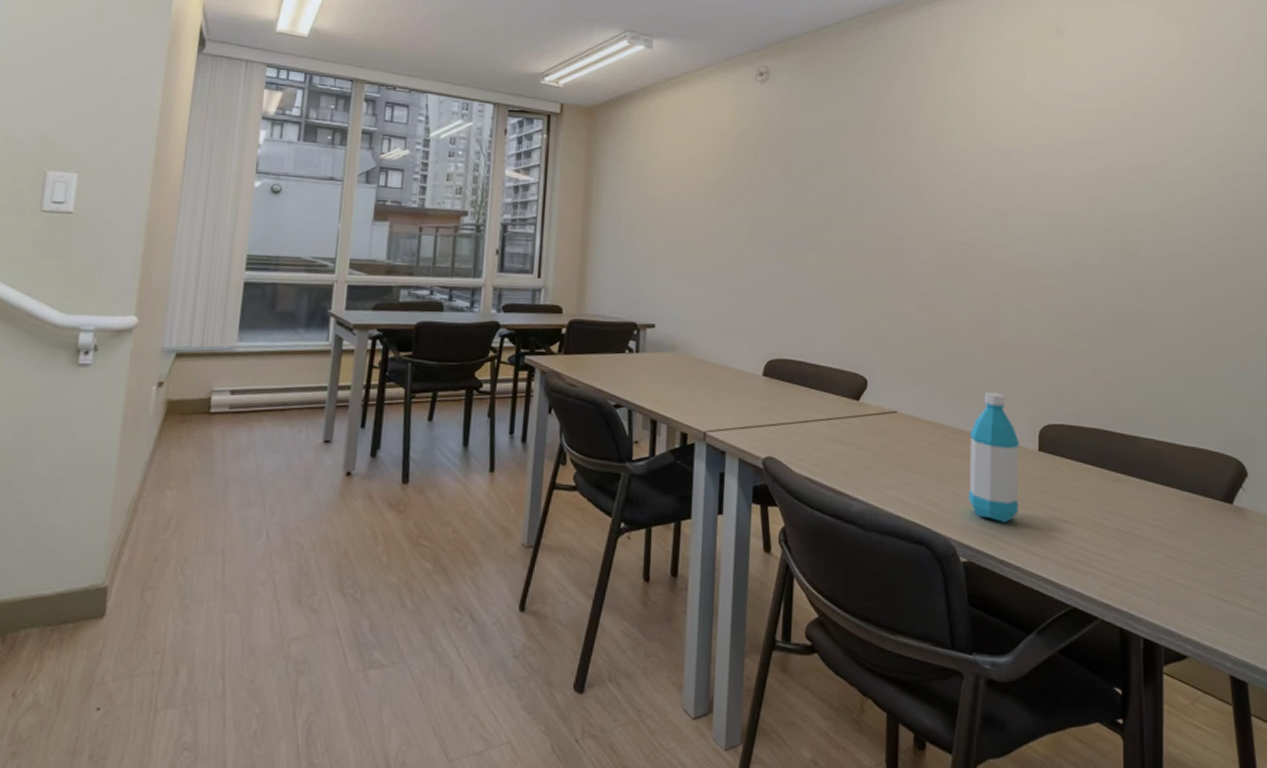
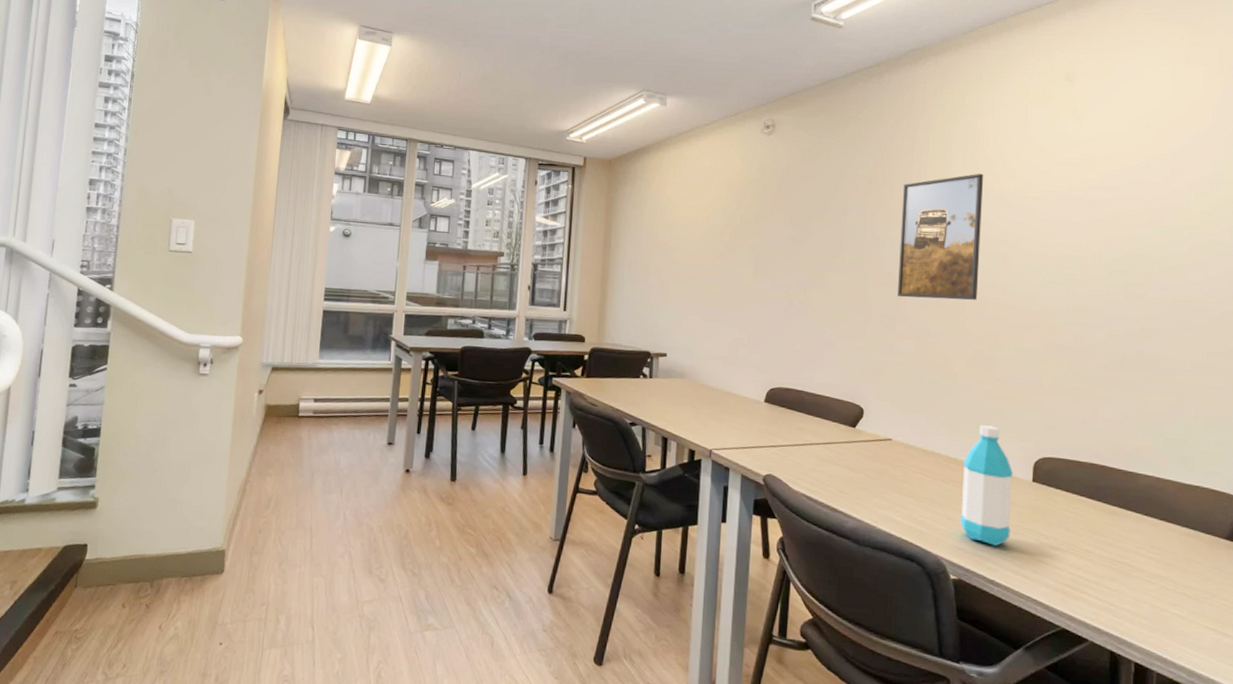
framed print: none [899,126,982,260] -> present [898,173,984,300]

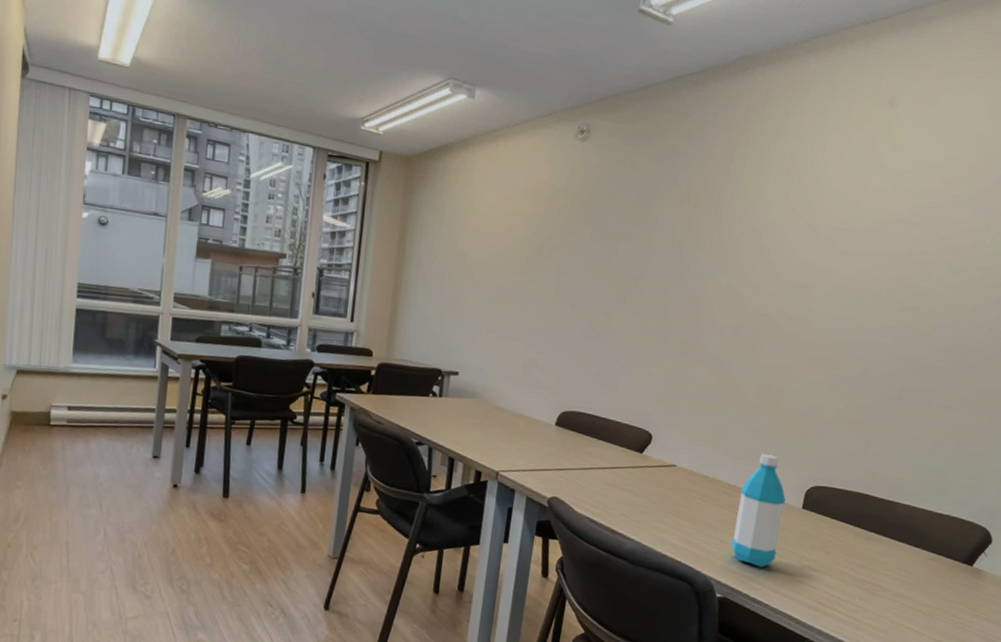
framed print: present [898,173,984,300] -> none [697,199,797,331]

